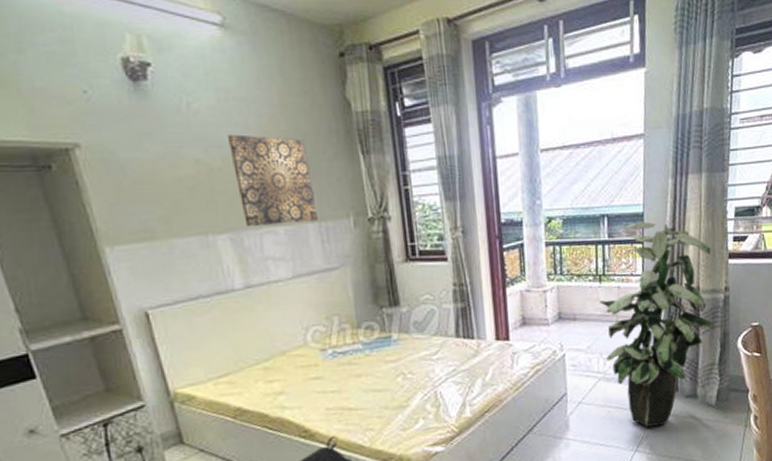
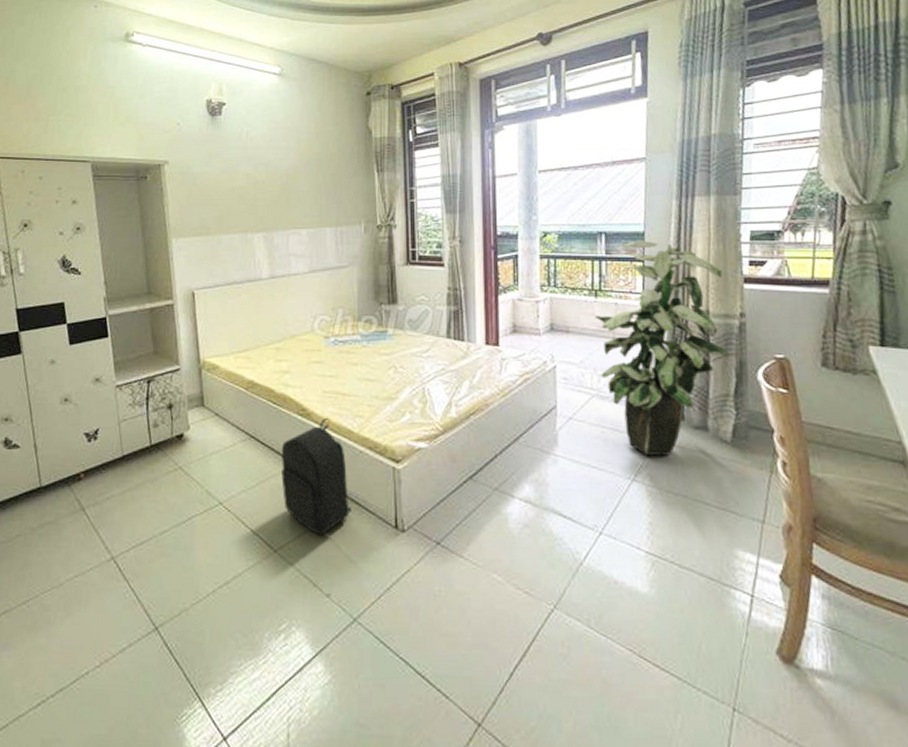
wall art: present [227,134,318,228] -> none [272,155,335,229]

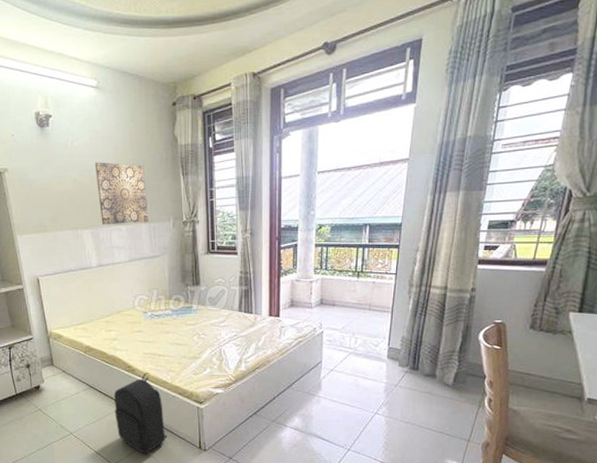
wall art: none [272,155,335,229] -> present [94,162,149,226]
indoor plant: present [595,241,730,456] -> none [356,230,461,396]

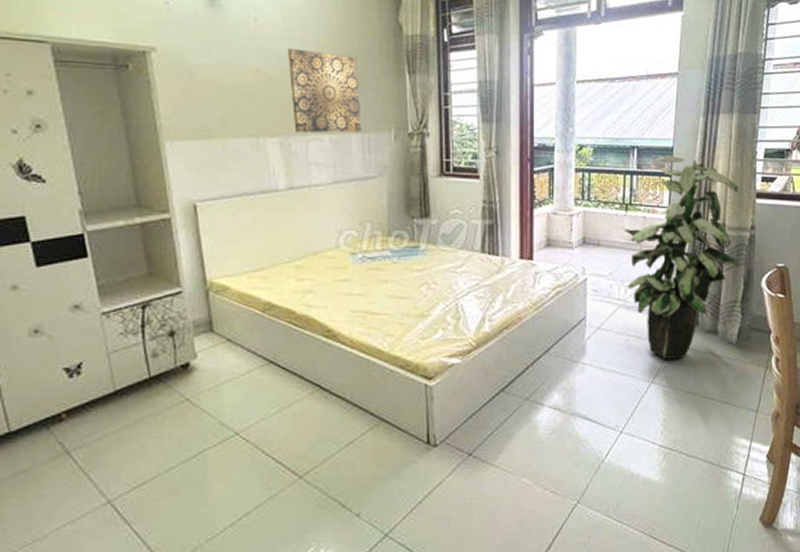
backpack: present [113,372,167,454] -> none [304,337,382,458]
indoor plant: none [356,230,461,396] -> present [625,156,740,359]

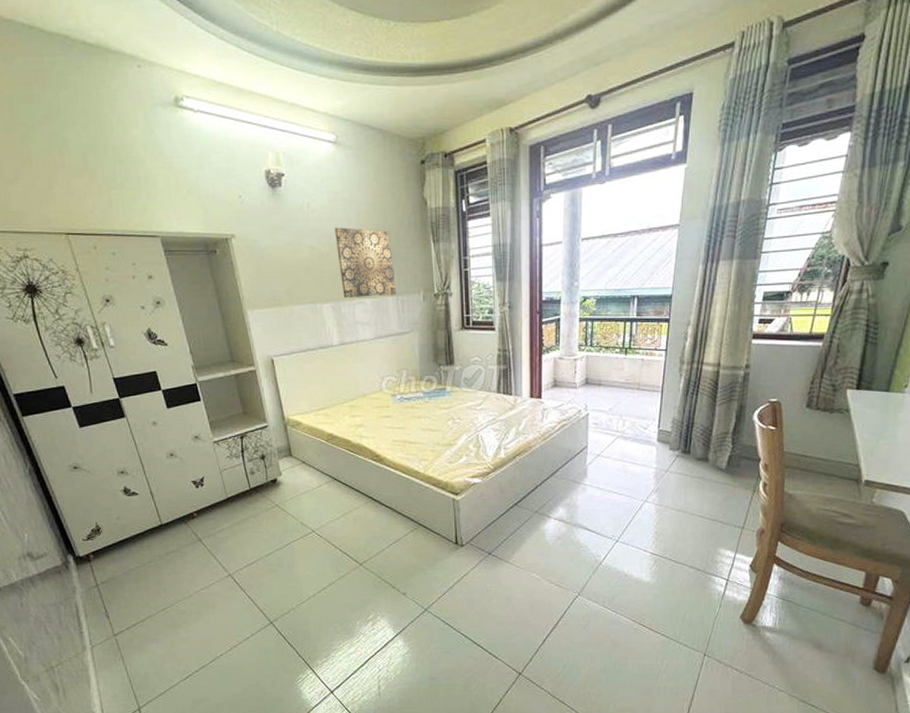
indoor plant: present [625,156,740,359] -> none [624,303,735,482]

